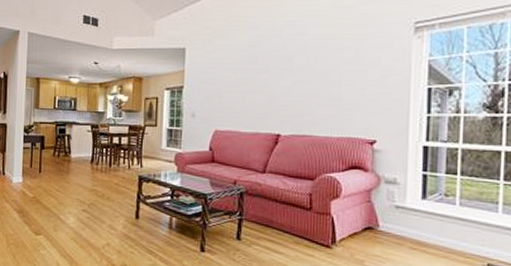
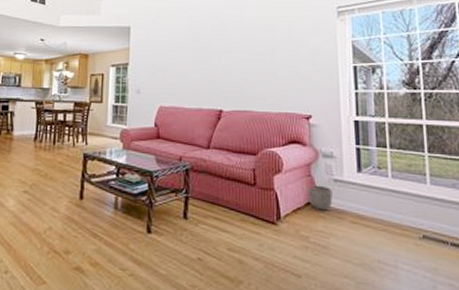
planter: none [366,210,393,237] -> present [308,184,333,211]

